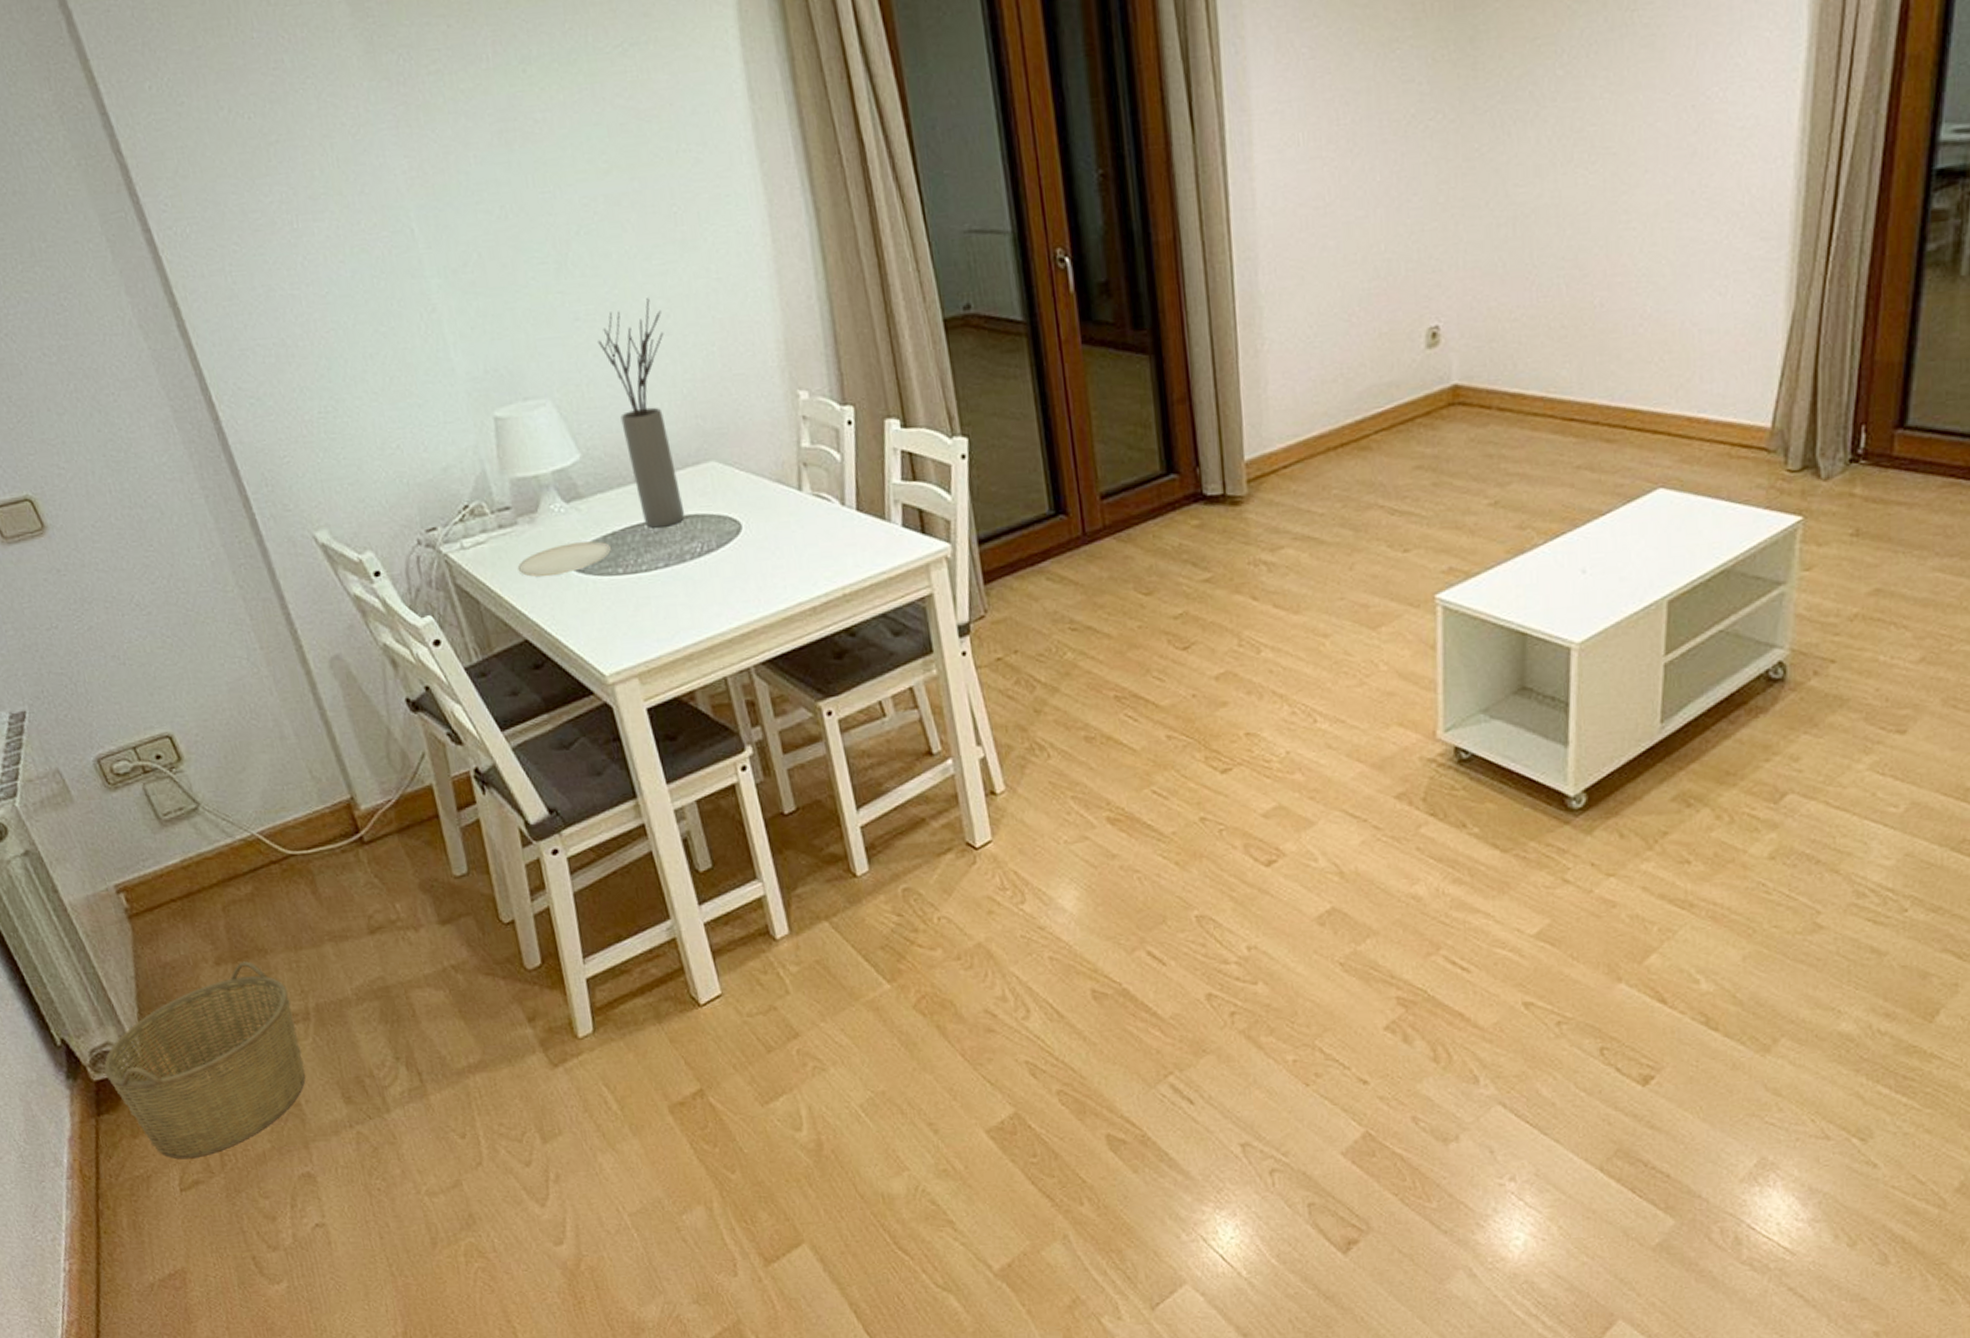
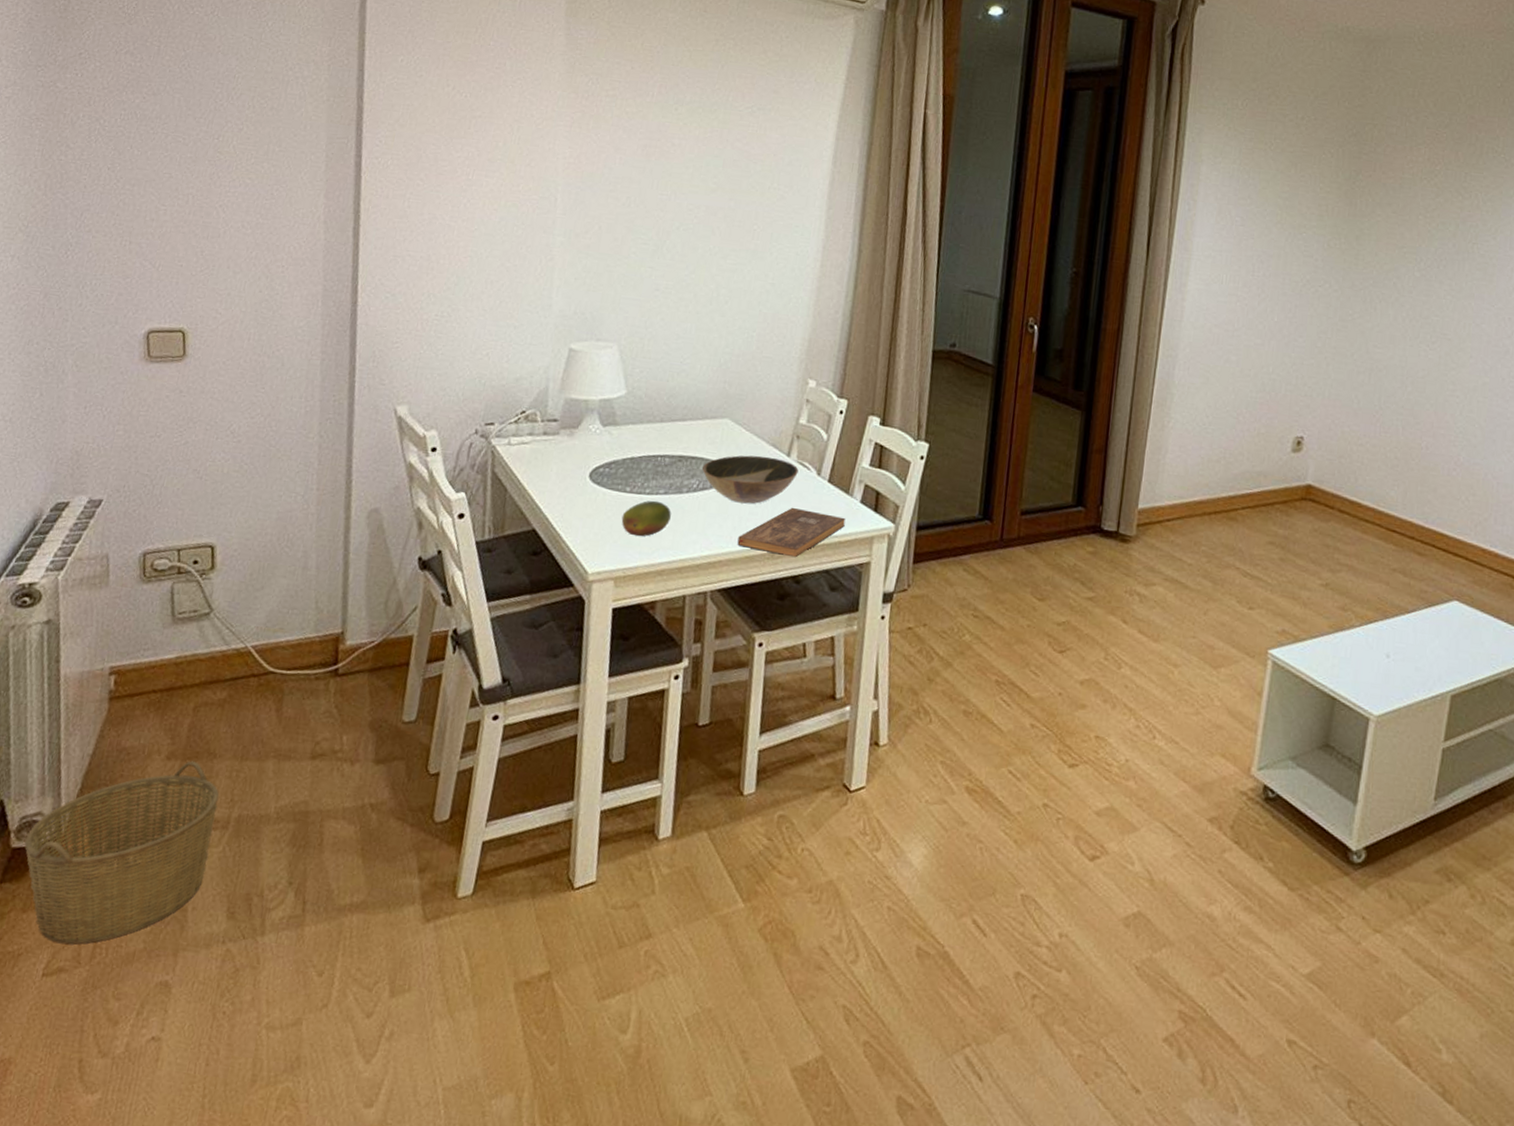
plate: present [517,541,611,577] -> none [547,458,626,483]
vase: present [598,298,685,528] -> none [659,286,722,463]
fruit: none [623,576,682,623] -> present [621,500,671,537]
bowl: none [701,495,818,559] -> present [702,455,799,504]
bible: none [767,548,891,608] -> present [737,507,846,558]

